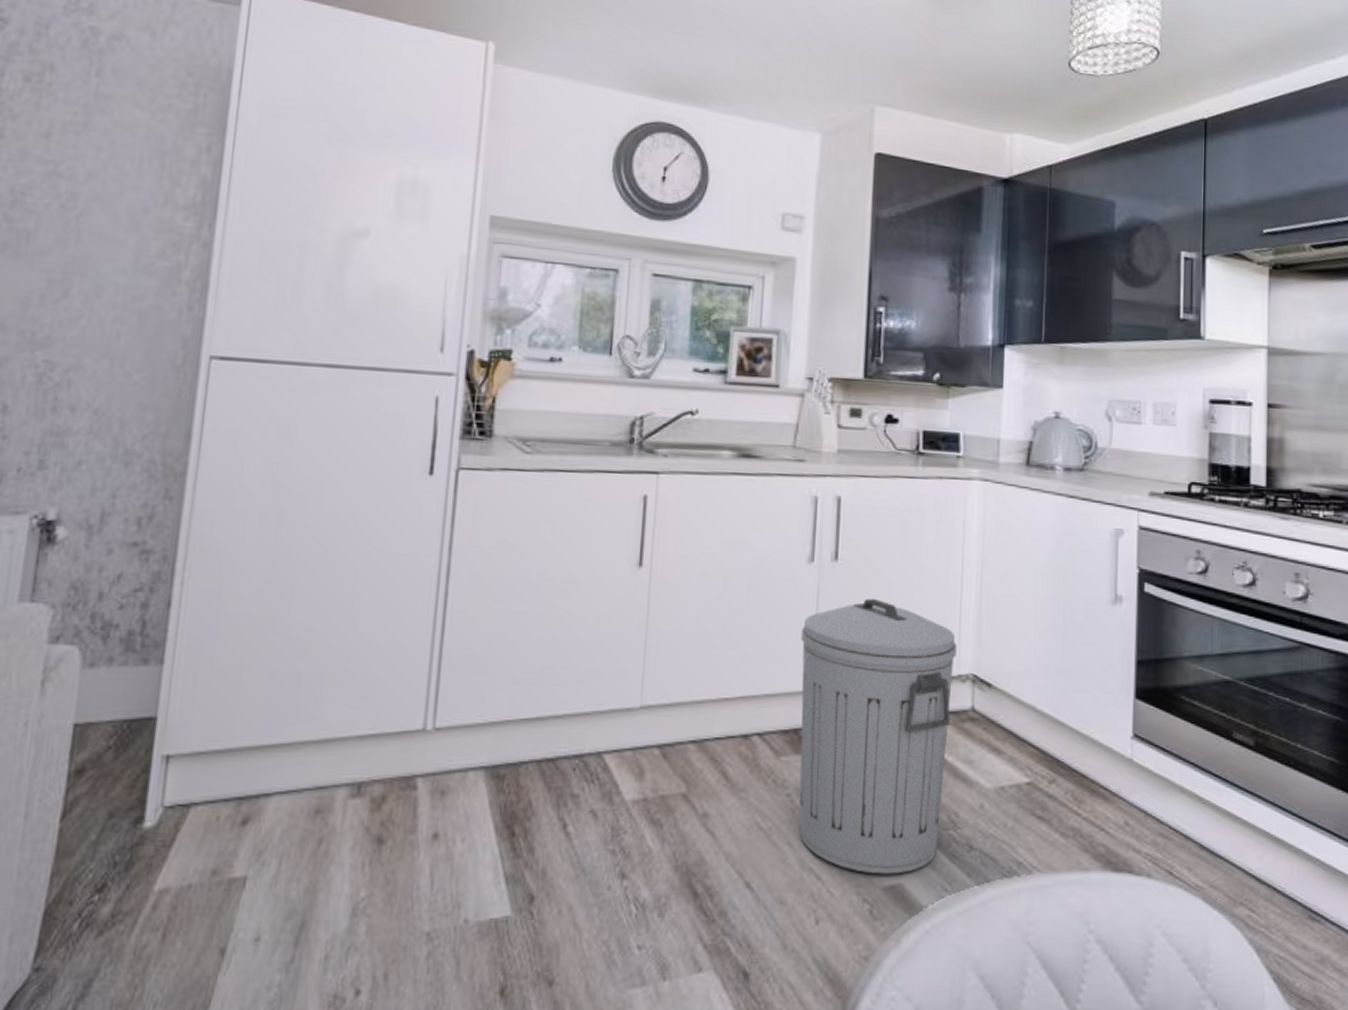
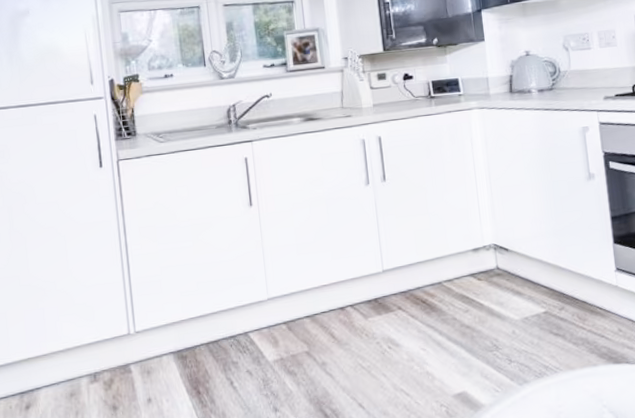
trash can: present [798,598,957,875] -> none [368,202,487,387]

